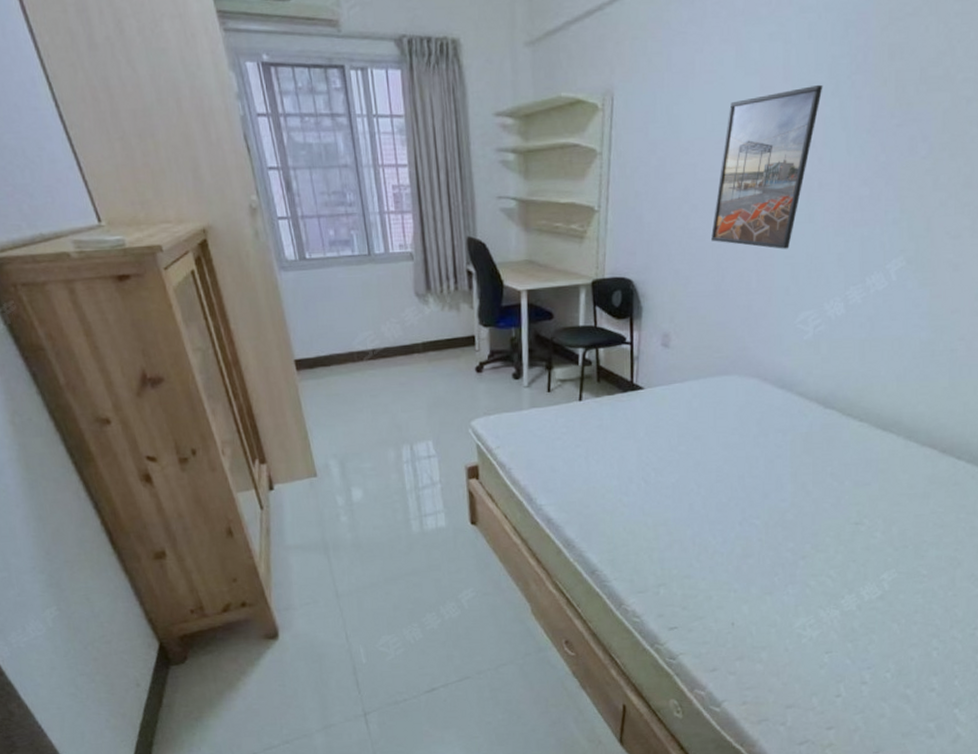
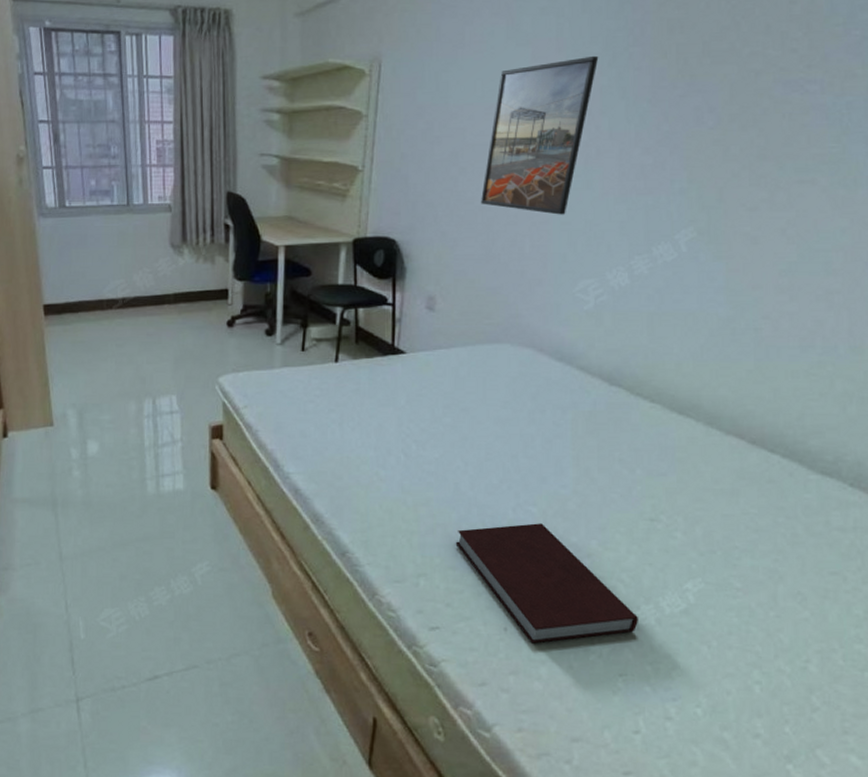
notebook: none [690,533,842,634] -> present [455,523,638,644]

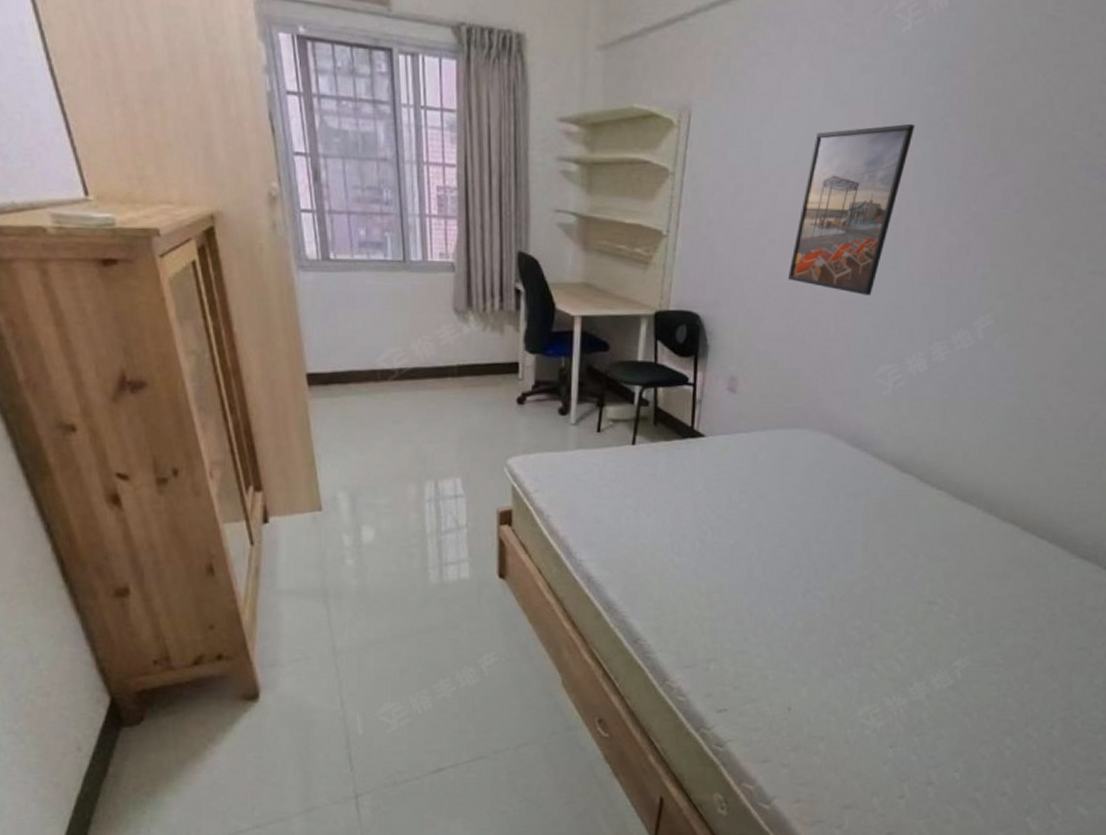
notebook: present [455,523,638,644] -> none [746,607,910,721]

